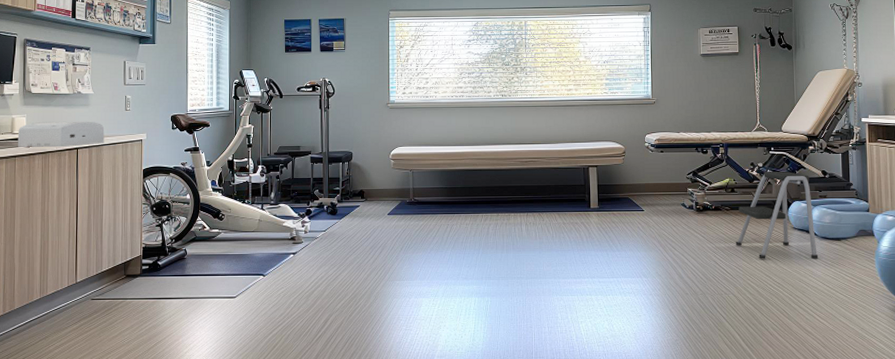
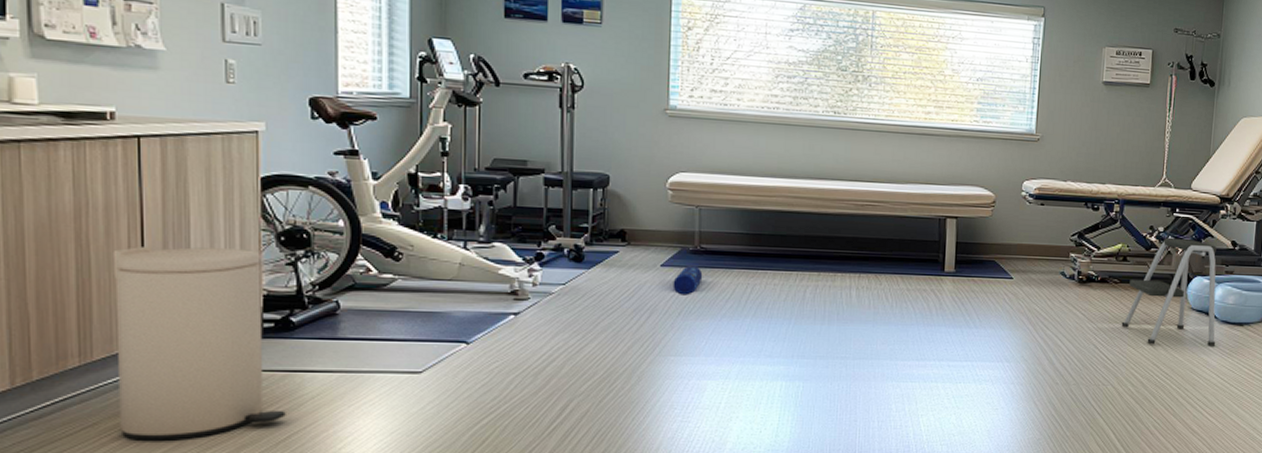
tissue dispenser: present [17,121,105,148] -> none [21,87,189,133]
pedal bin: none [60,217,154,348] -> present [112,247,286,441]
foam roller: none [396,213,417,235] -> present [673,266,703,296]

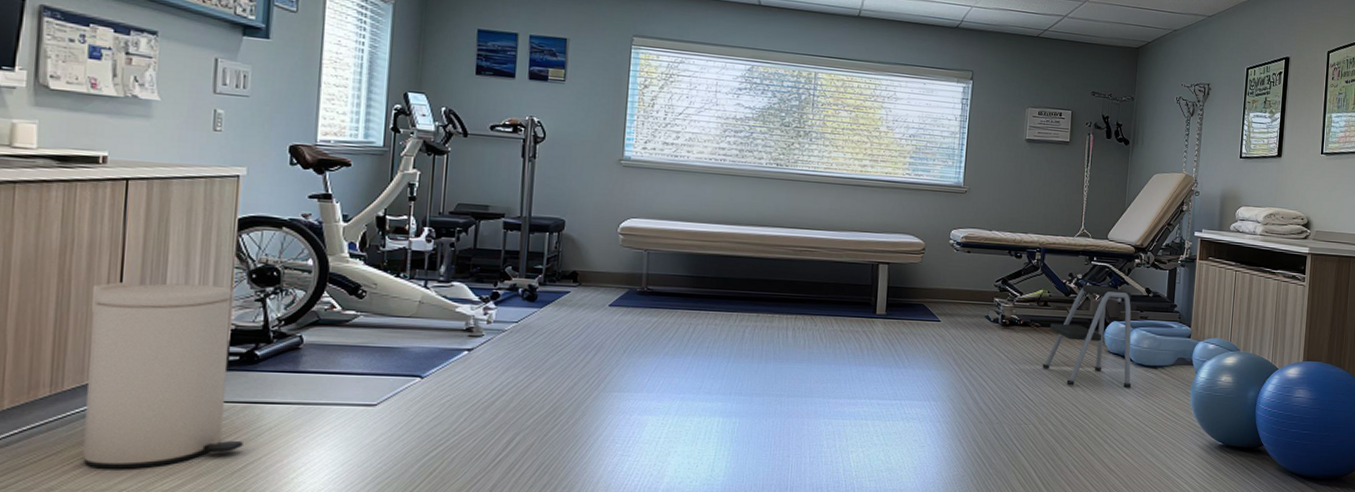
foam roller: present [673,266,703,296] -> none [619,306,649,334]

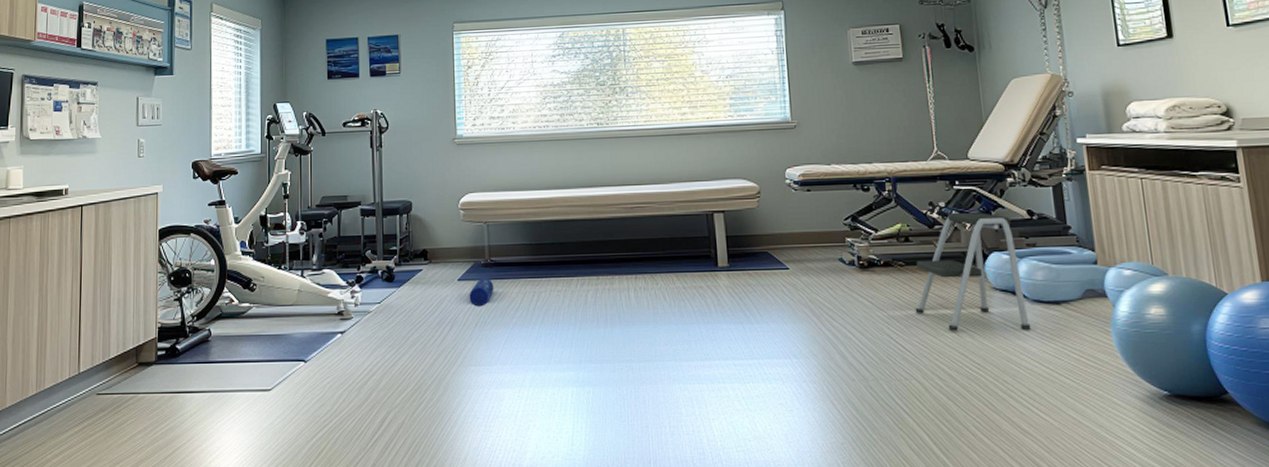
pedal bin: present [82,282,243,469] -> none [59,290,172,457]
foam roller: none [619,306,649,334] -> present [469,278,494,307]

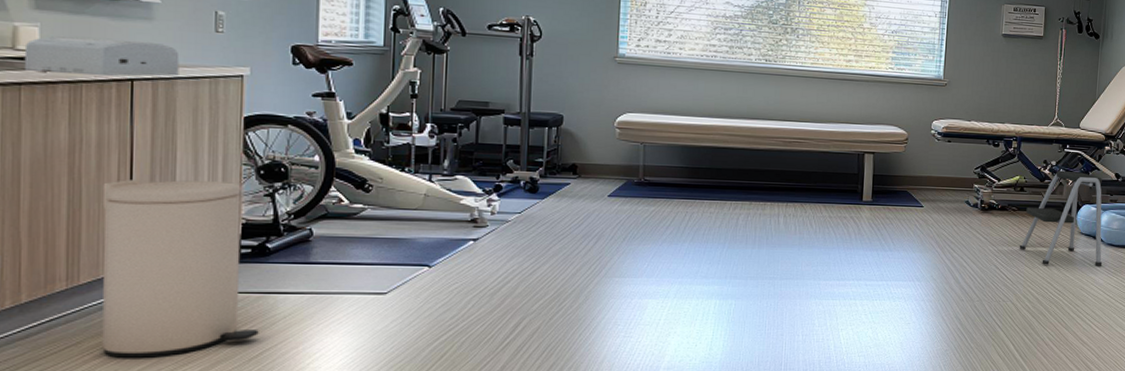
tissue dispenser: none [12,171,114,207] -> present [24,35,180,77]
pedal bin: none [59,290,172,457] -> present [102,180,259,358]
foam roller: present [469,278,494,307] -> none [618,196,646,223]

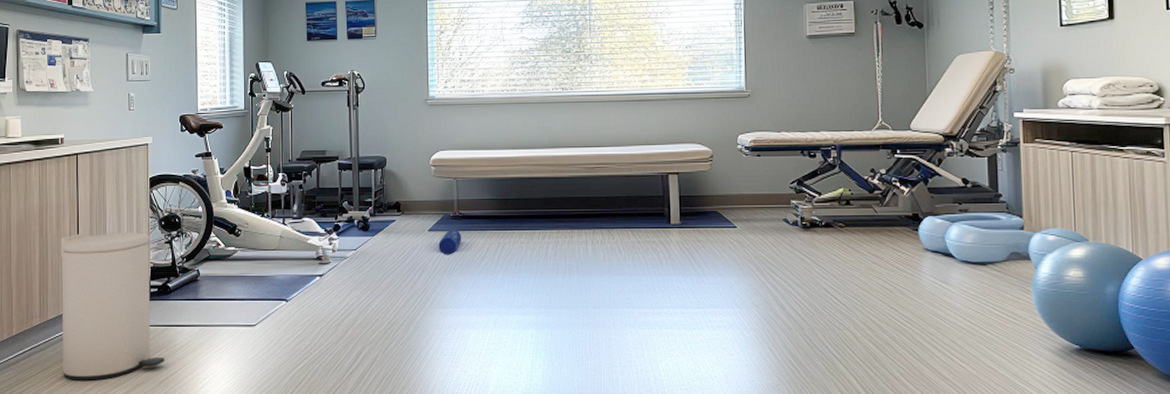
tissue dispenser: present [24,35,180,77] -> none [12,122,106,154]
foam roller: none [618,196,646,223] -> present [438,230,462,255]
step stool: present [1019,171,1103,266] -> none [851,180,958,288]

